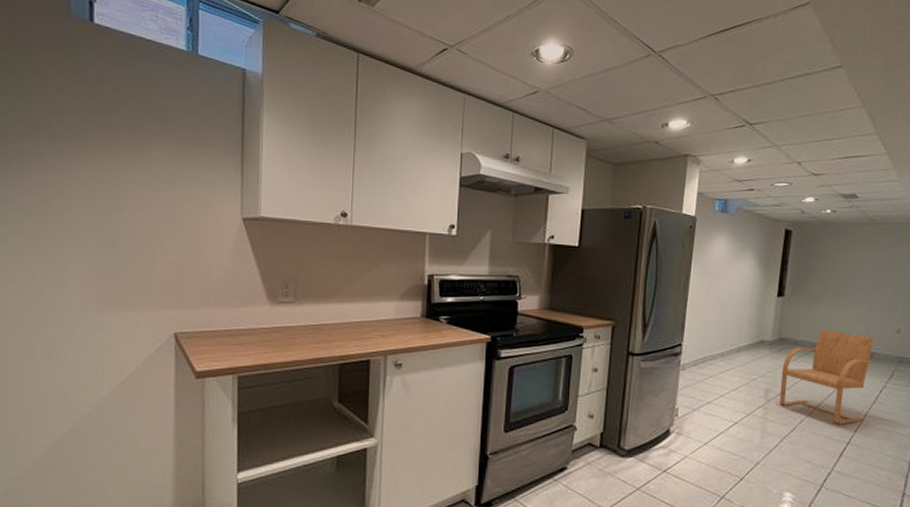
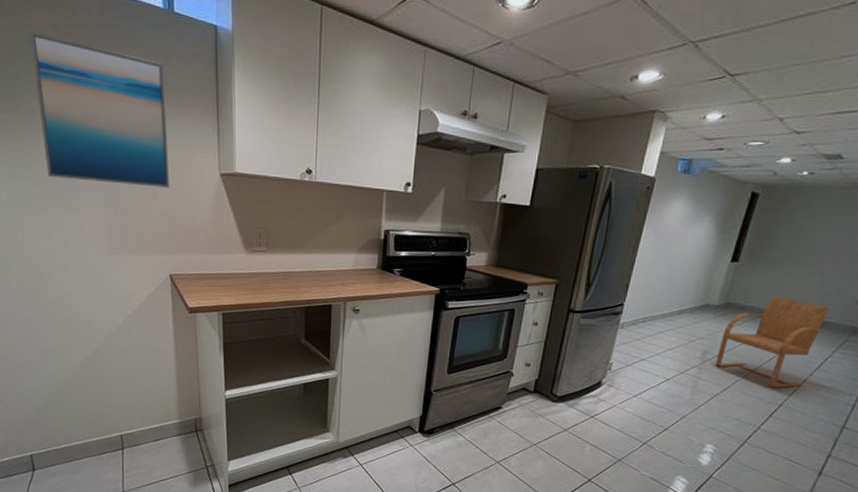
wall art: none [25,69,183,234] -> present [29,31,170,188]

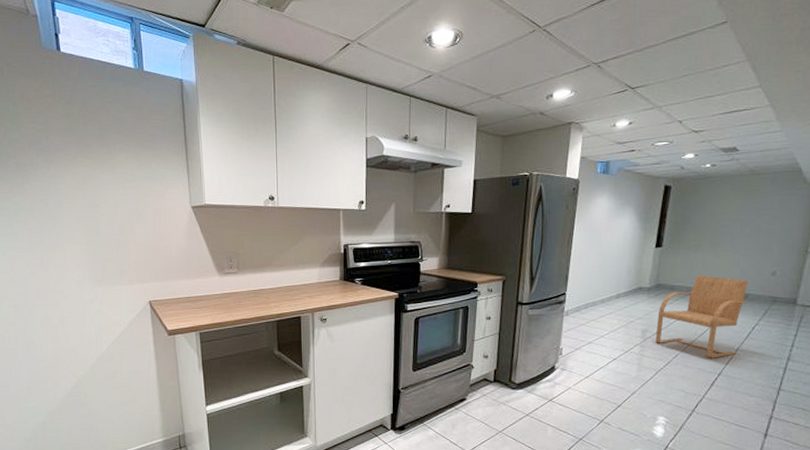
wall art: present [29,31,170,188] -> none [15,96,146,223]

